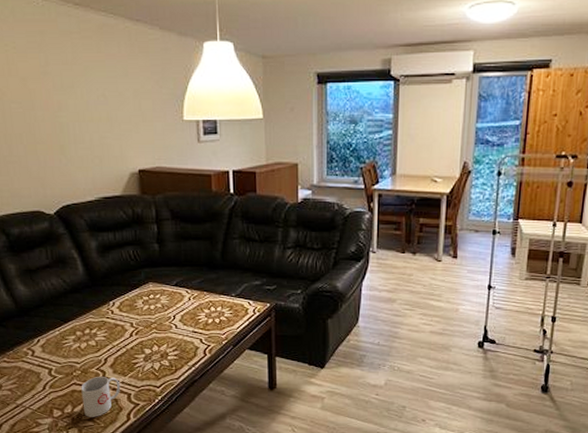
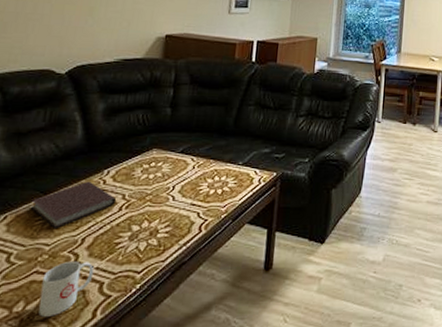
notebook: none [55,311,126,351] -> present [30,181,117,230]

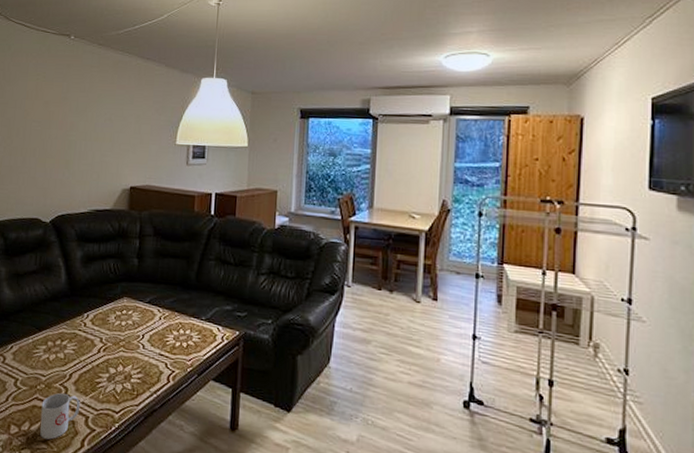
notebook: present [30,181,117,230] -> none [29,322,96,363]

